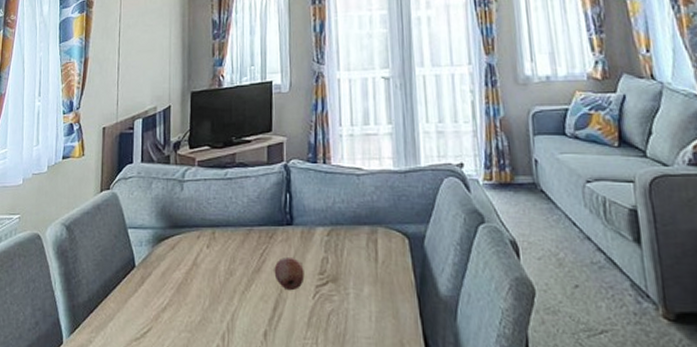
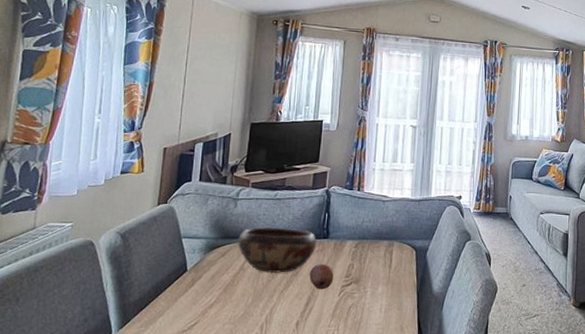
decorative bowl: none [188,212,280,270] -> present [238,226,317,274]

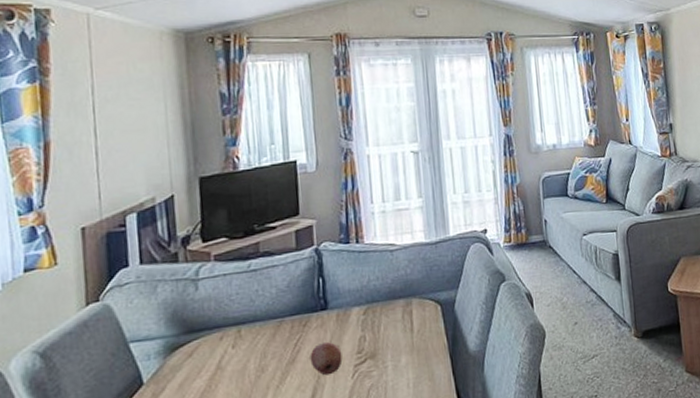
decorative bowl: present [238,226,317,274] -> none [207,304,314,367]

